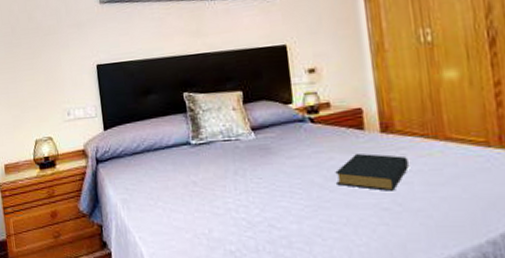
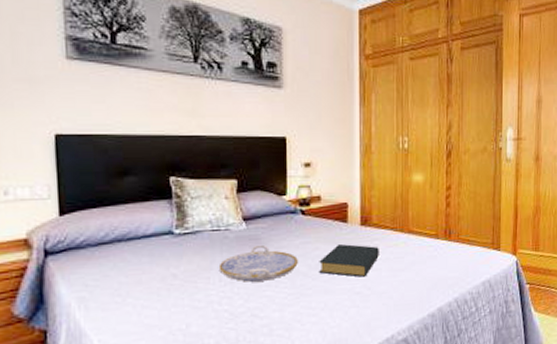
serving tray: none [232,154,312,192] -> present [218,244,298,282]

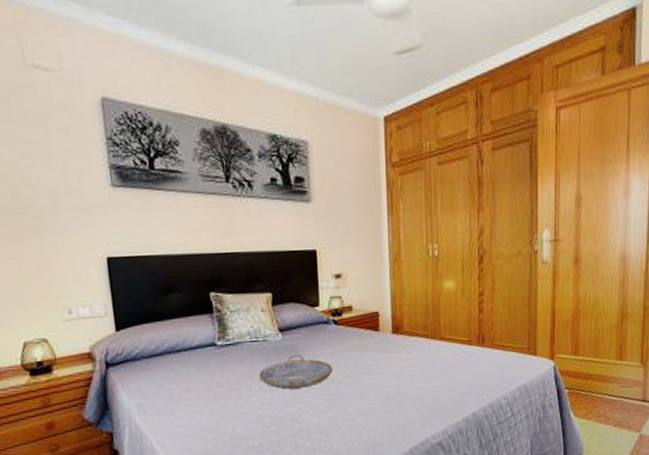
hardback book: present [319,243,379,277] -> none [353,351,412,384]

